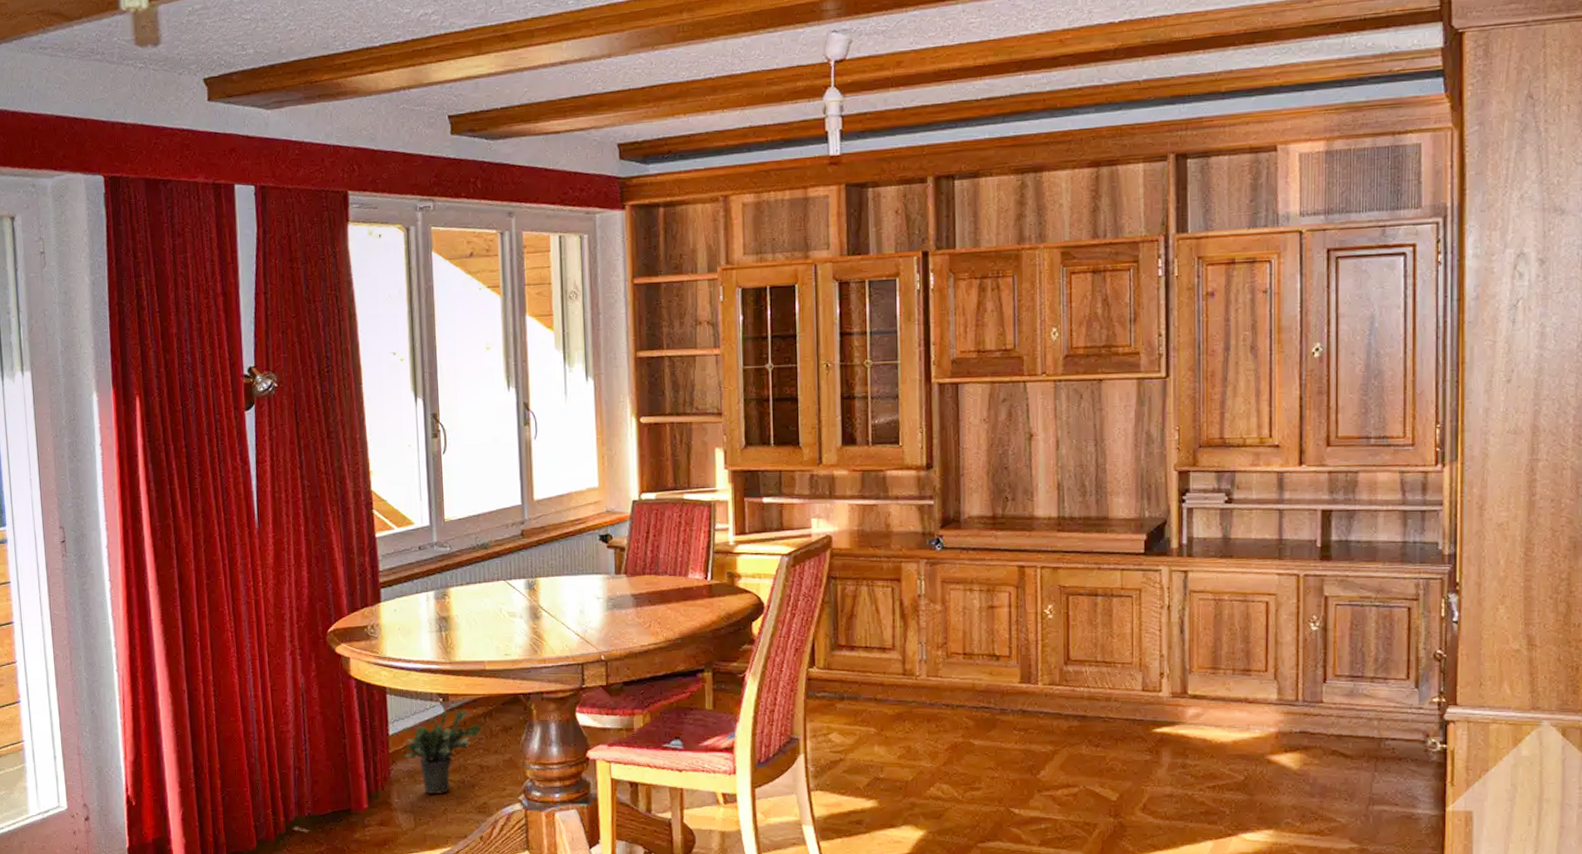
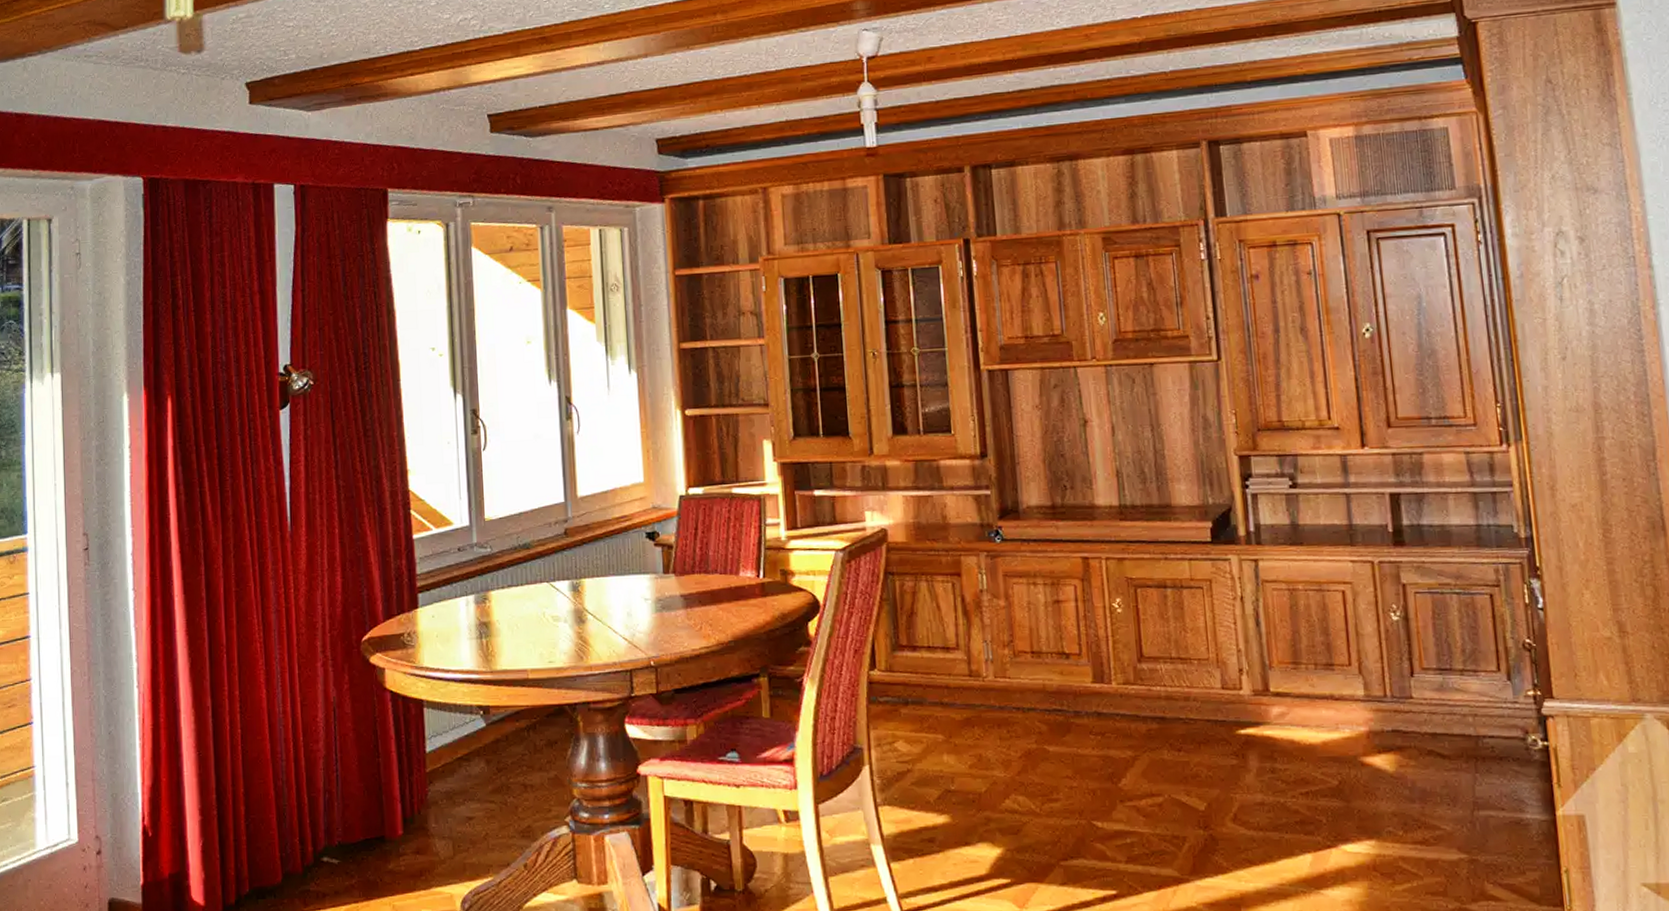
potted plant: present [405,708,482,793] -> none [443,721,526,817]

